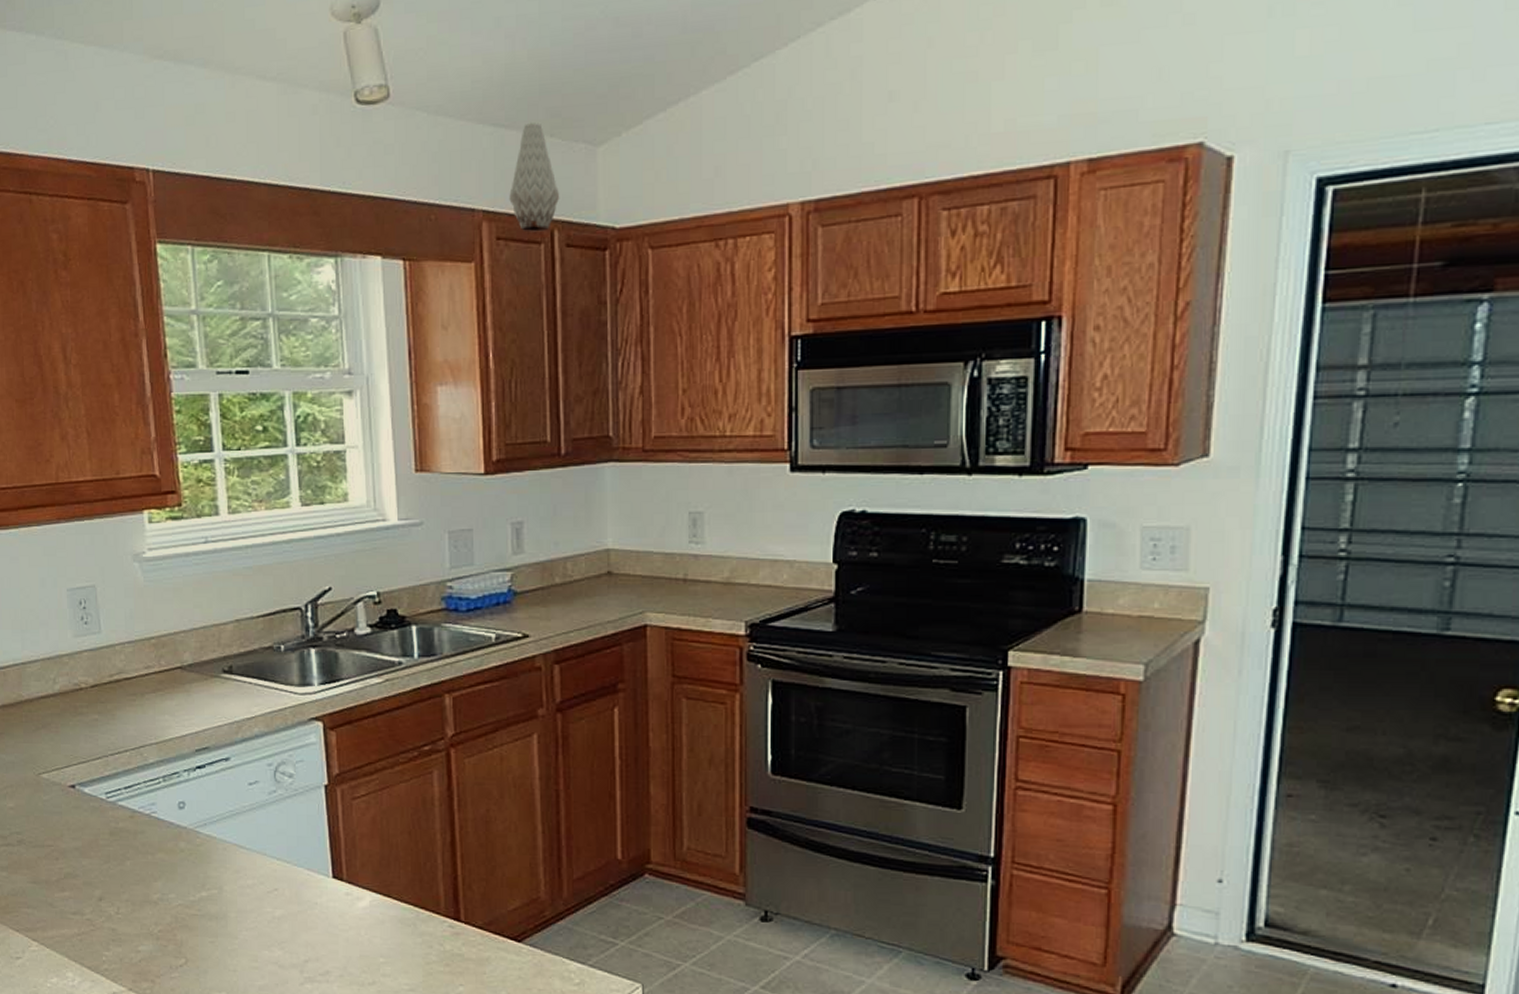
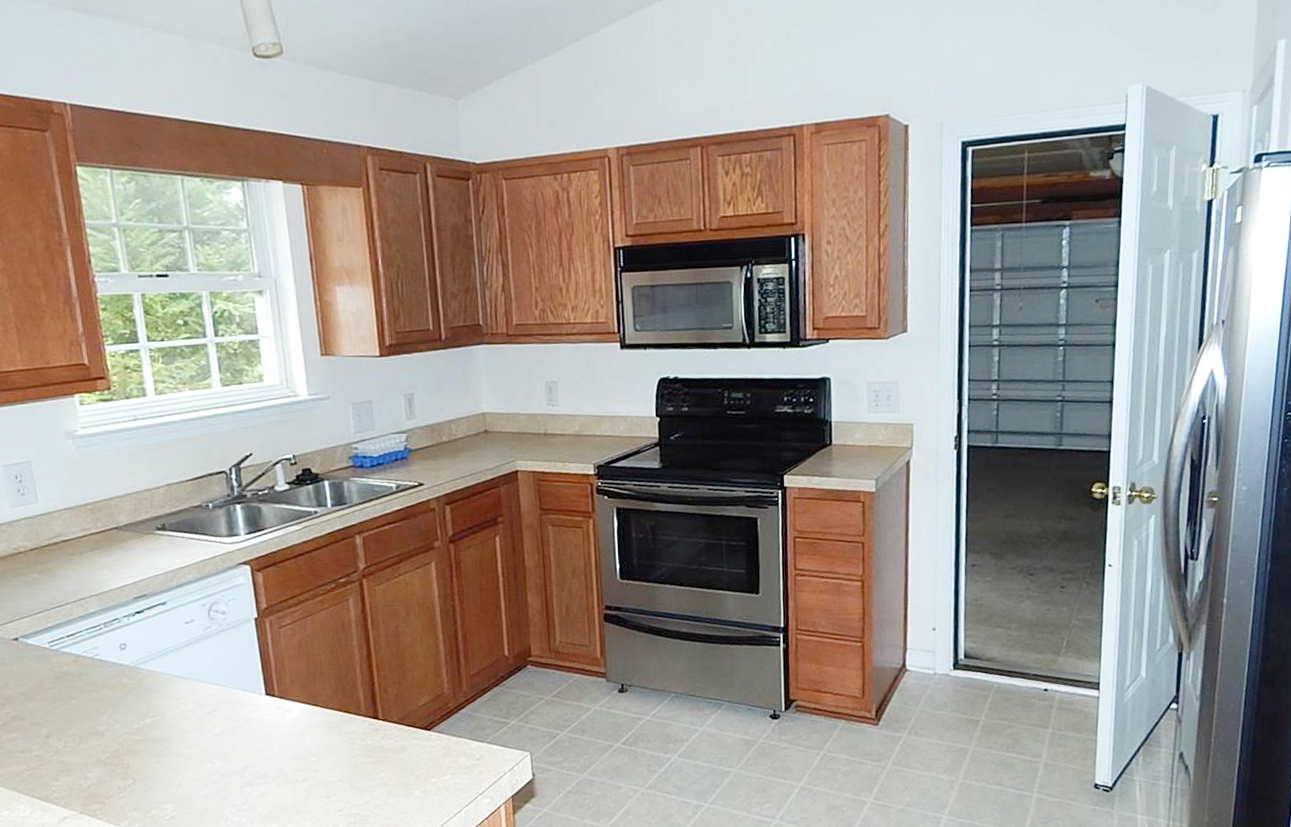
vase: present [509,123,560,232] -> none [388,79,430,165]

